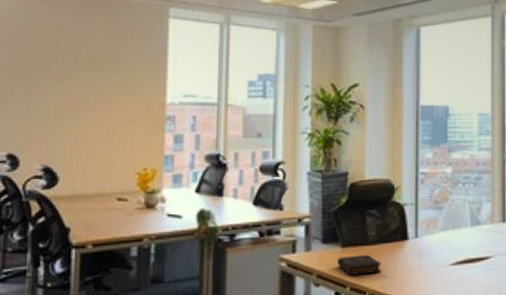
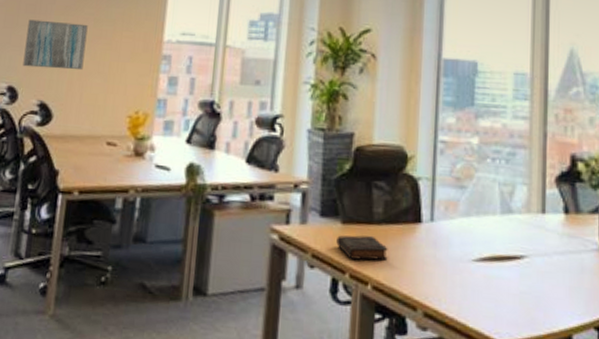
wall art: none [21,89,88,135] -> present [23,19,88,71]

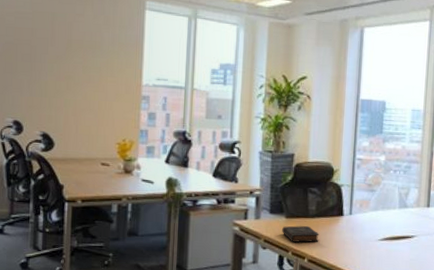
wall art: present [23,19,88,71] -> none [25,66,78,108]

